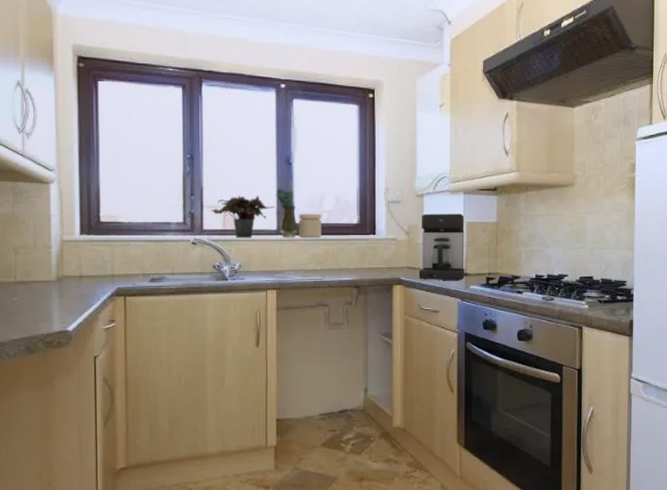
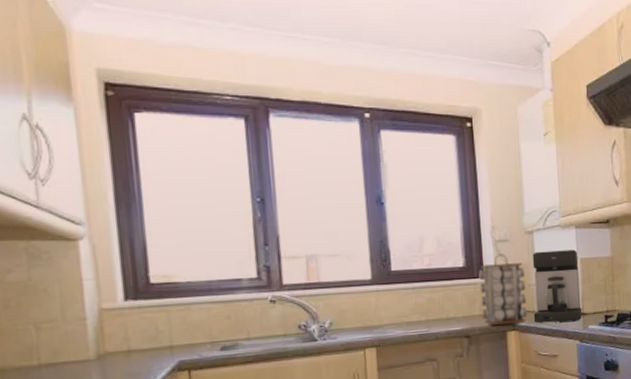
potted plant: present [210,196,276,239] -> none [290,242,369,293]
vase: present [275,186,298,239] -> none [367,230,396,289]
jar: present [299,214,322,239] -> none [396,258,424,287]
spice rack: none [371,214,413,279] -> present [479,253,527,326]

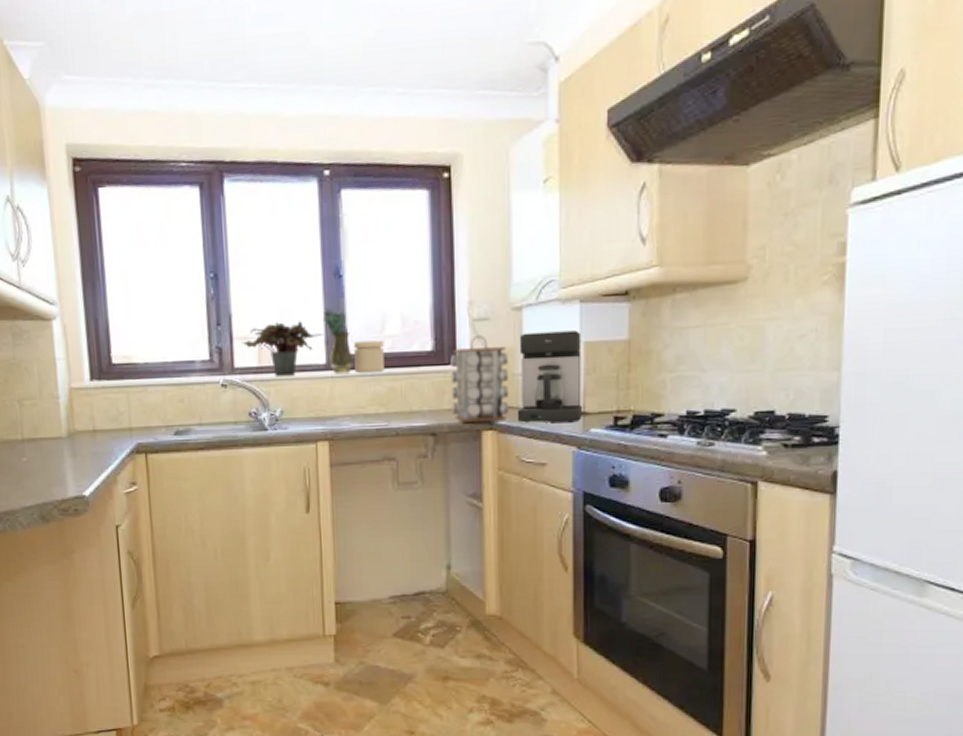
potted plant: none [290,242,369,293] -> present [241,321,324,378]
vase: none [367,230,396,289] -> present [322,307,353,375]
jar: none [396,258,424,287] -> present [354,340,385,374]

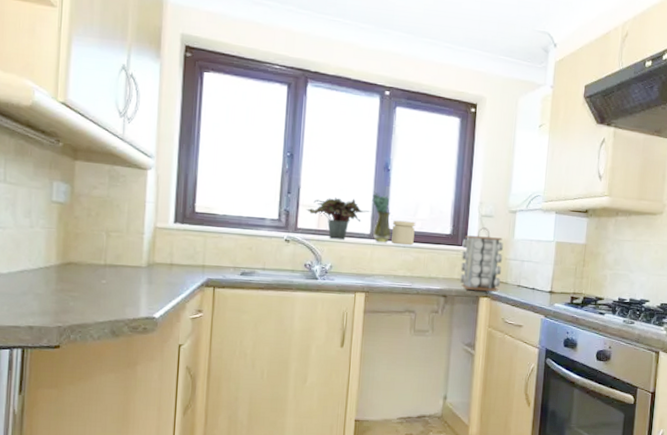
coffee maker: present [517,330,583,423] -> none [505,230,555,298]

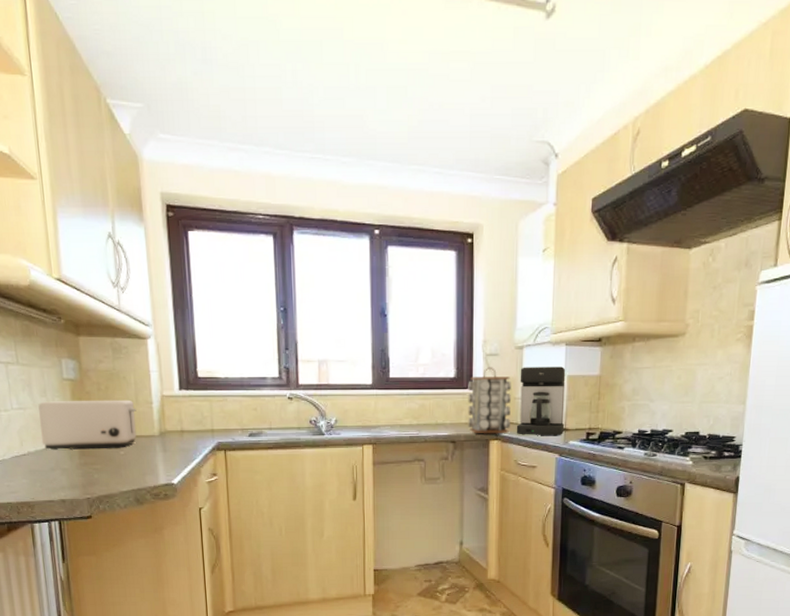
toaster: none [17,222,126,276] -> present [38,399,137,450]
potted plant: present [306,197,371,241] -> none [305,349,371,393]
vase: present [371,191,391,244] -> none [370,339,393,393]
jar: present [391,220,415,246] -> none [394,367,417,393]
coffee maker: none [505,230,555,298] -> present [516,366,566,436]

